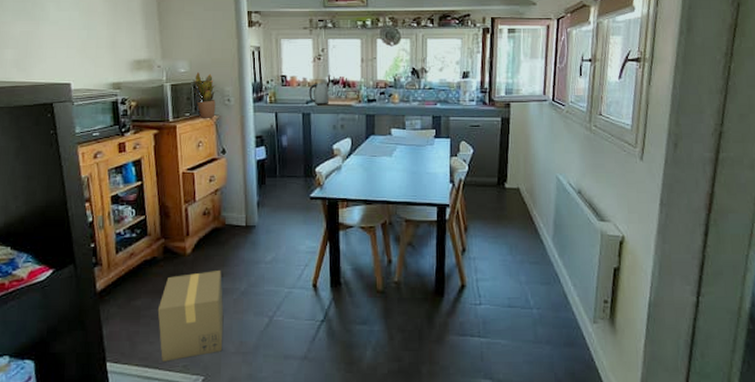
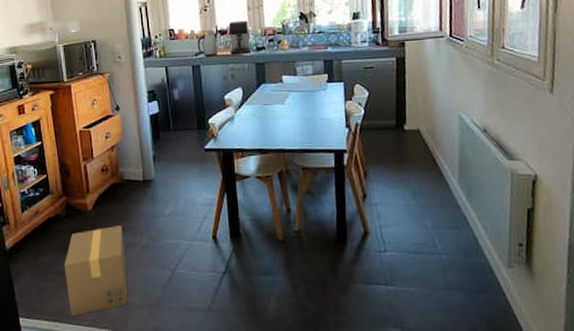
potted plant: present [192,72,219,118] -> none [83,32,109,77]
coffee maker: none [341,72,361,105] -> present [228,20,251,55]

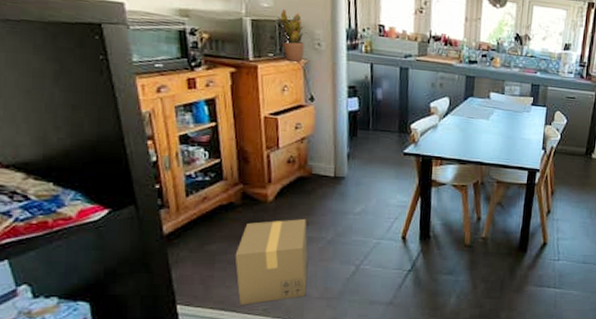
potted plant: none [83,32,109,77] -> present [277,9,308,62]
kettle: present [197,34,219,57] -> none [408,37,430,62]
coffee maker: present [228,20,251,55] -> none [442,29,464,66]

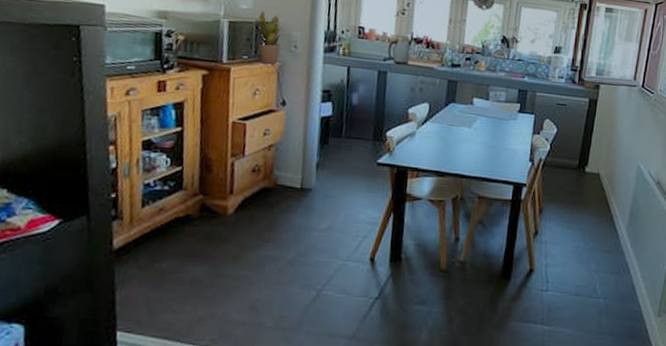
cardboard box: present [235,218,309,305] -> none [185,234,267,334]
kettle: none [408,37,430,62] -> present [387,39,411,65]

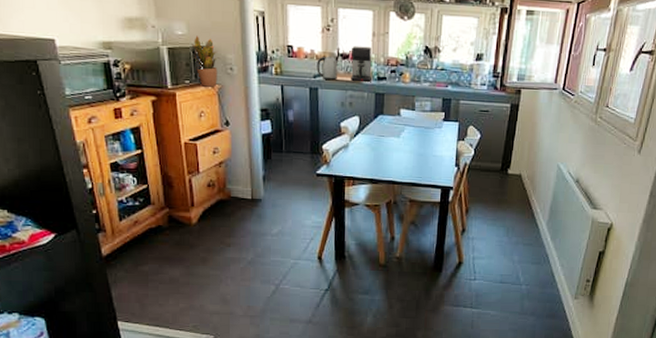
coffee maker: none [423,31,447,69] -> present [351,46,372,83]

